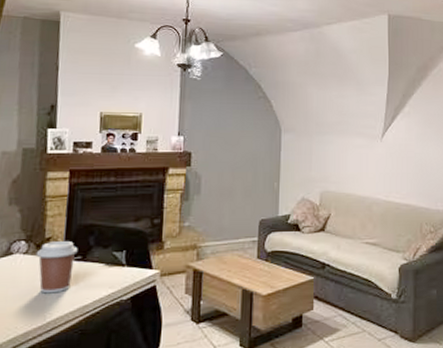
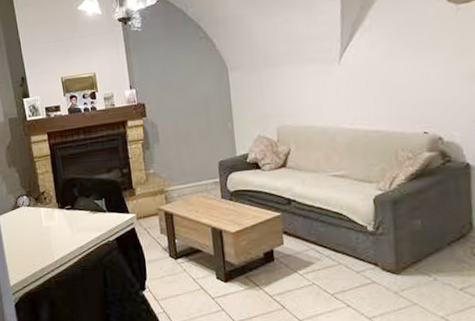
coffee cup: present [36,241,78,294] -> none [36,194,67,238]

